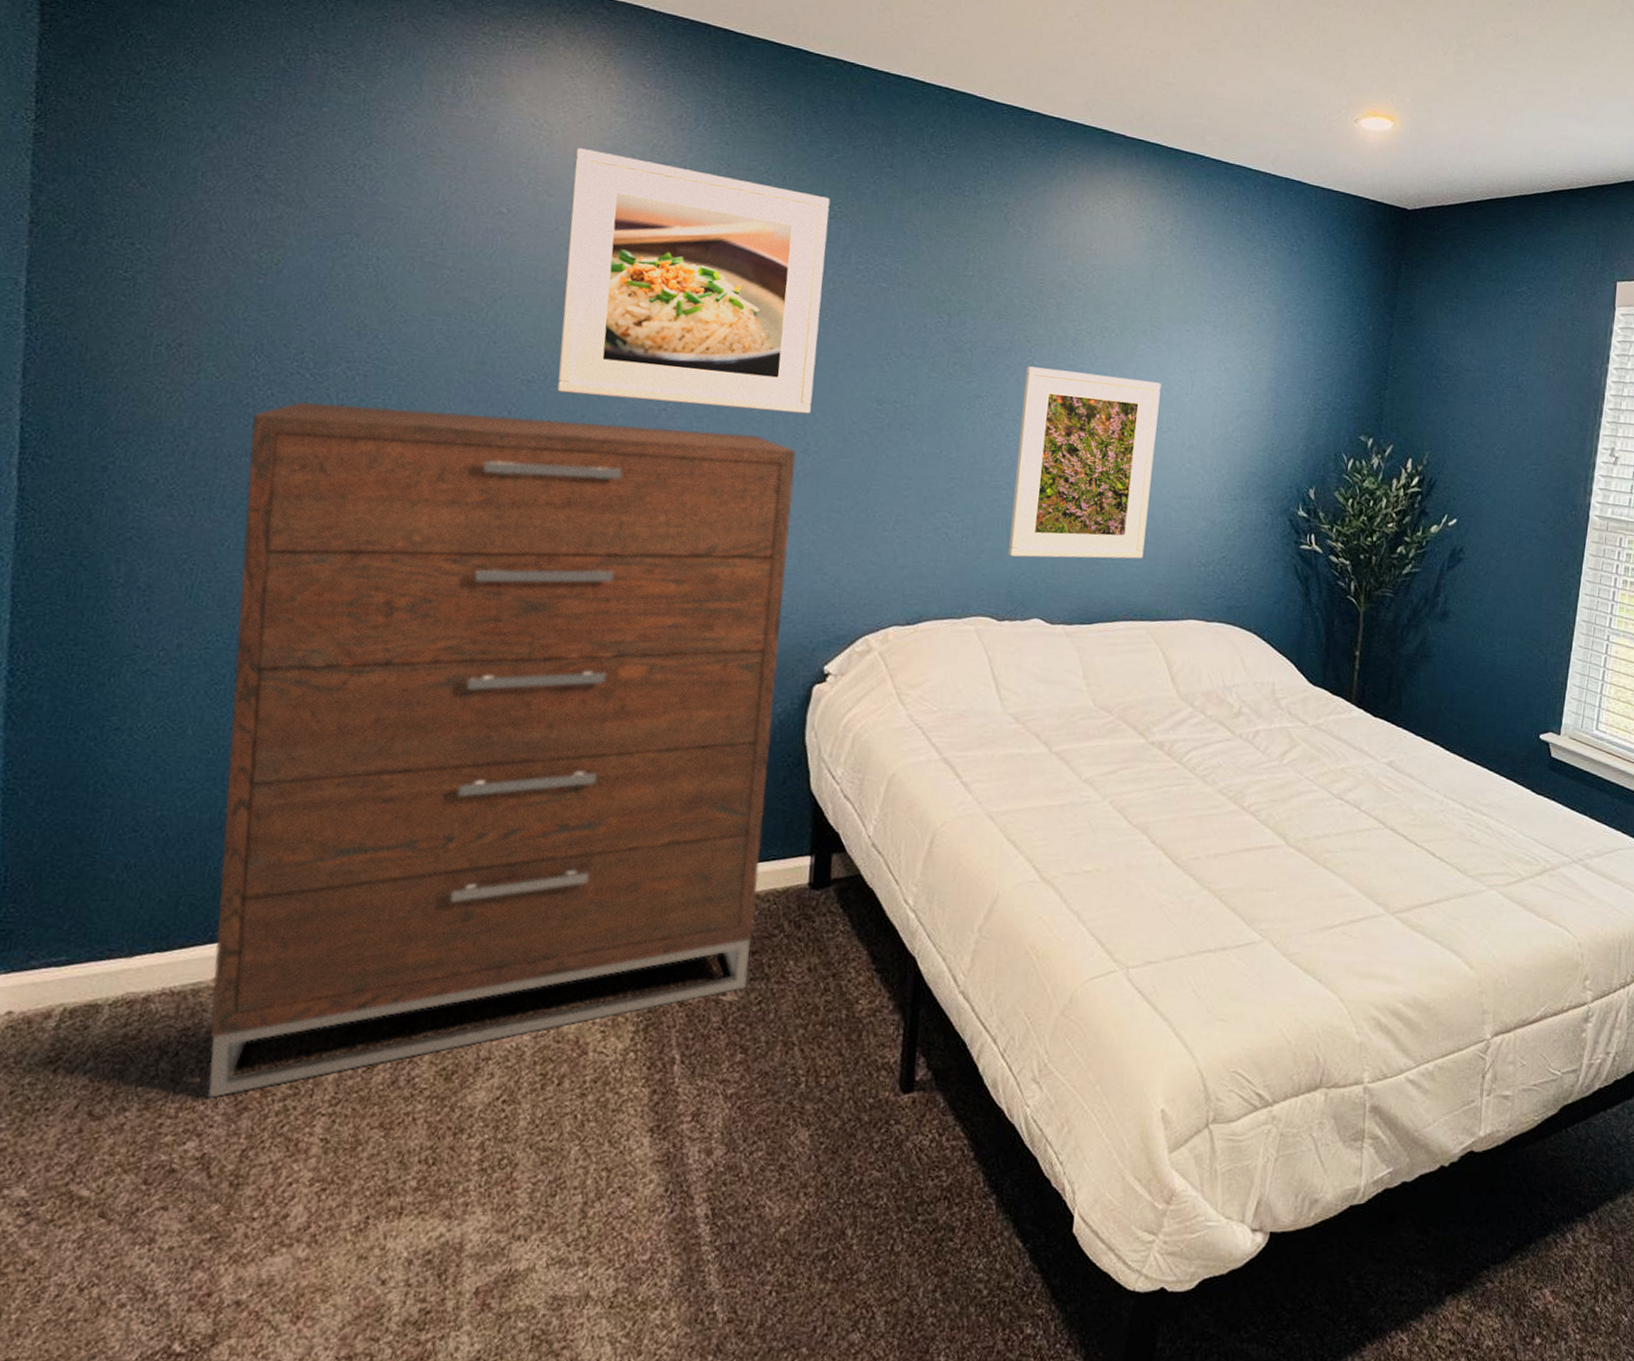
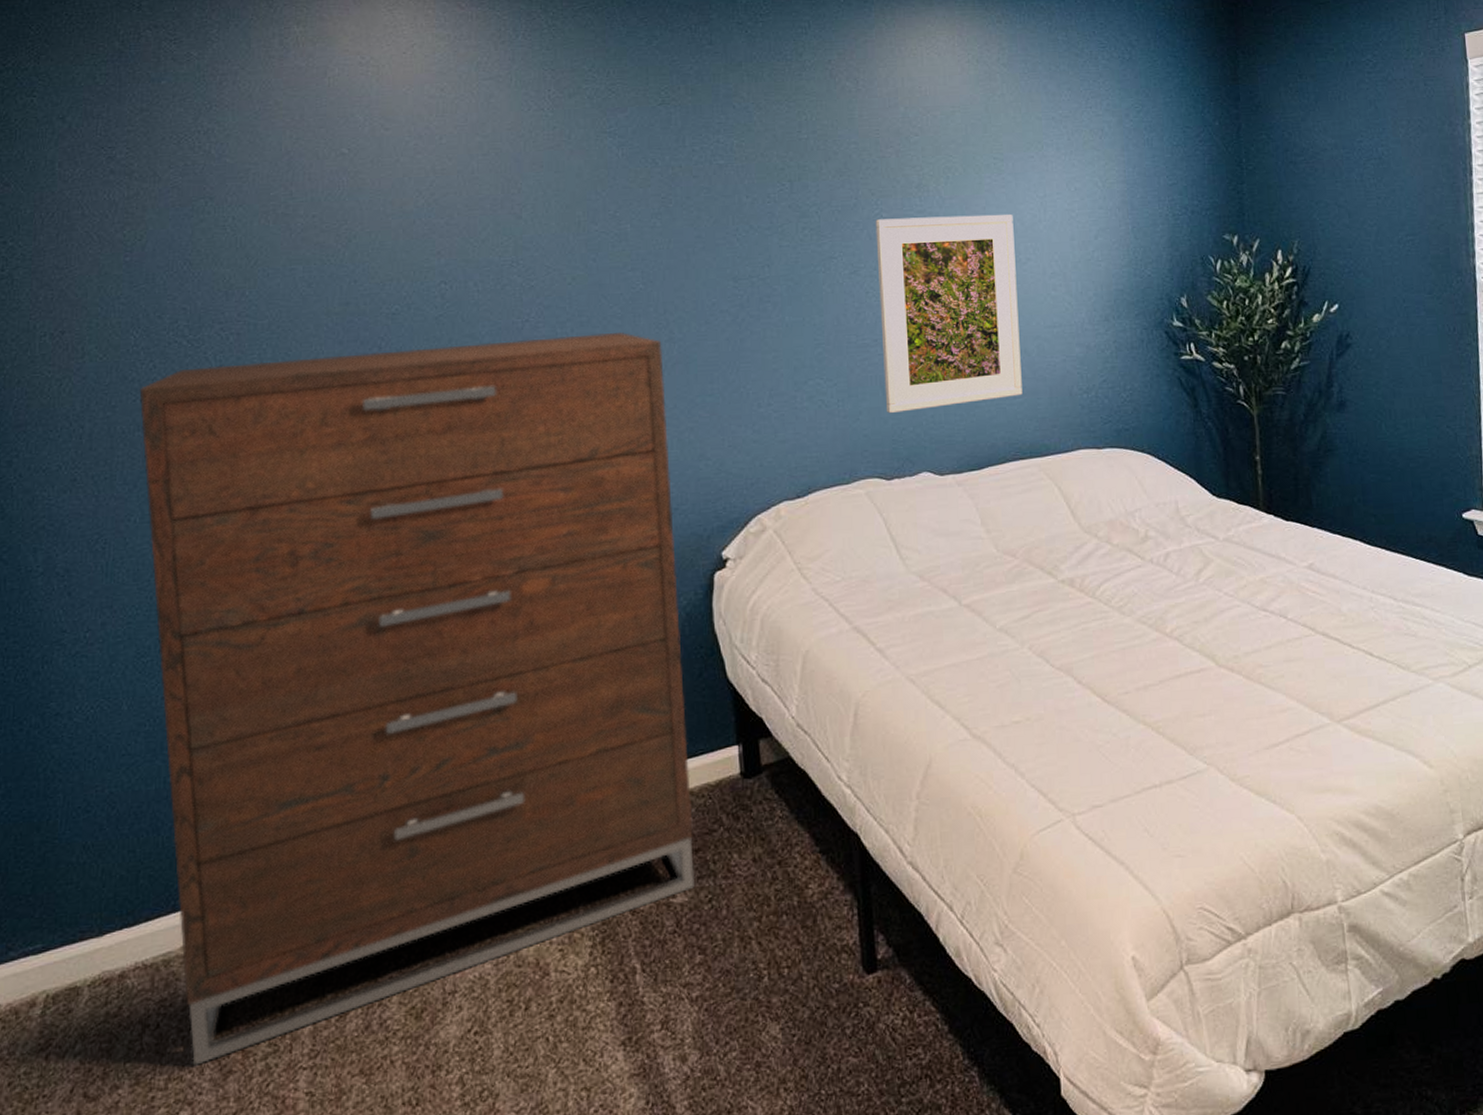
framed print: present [557,148,830,414] -> none [406,77,669,320]

